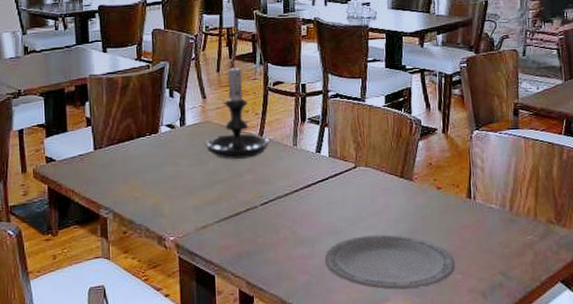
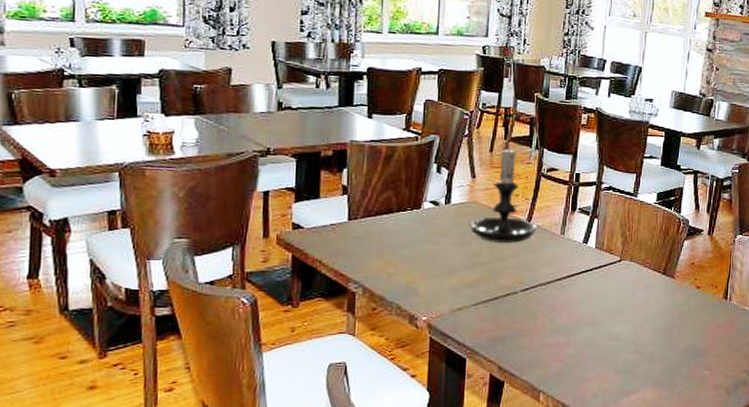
plate: present [324,234,455,290] -> none [580,328,705,382]

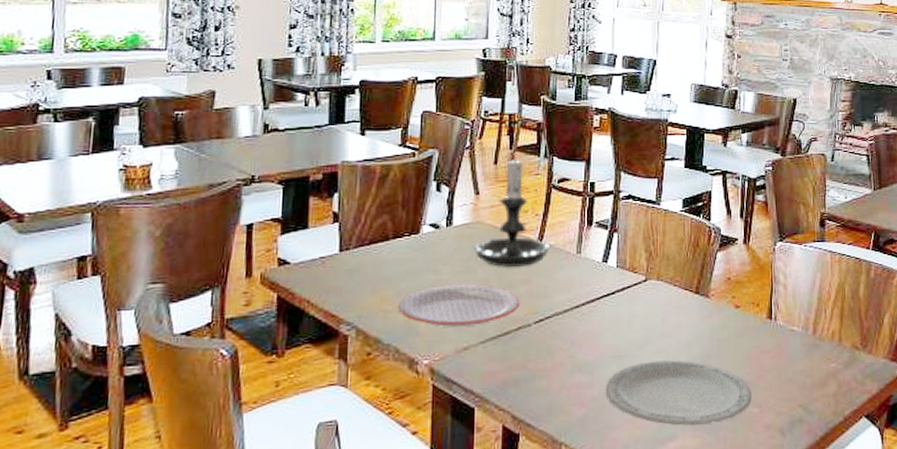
plate: none [400,254,509,291] -> present [398,283,520,328]
plate: none [580,328,705,382] -> present [605,360,752,426]

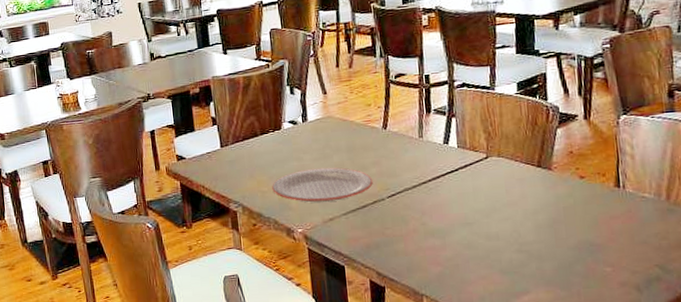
candle holder: present [472,154,551,267] -> none [326,57,395,153]
plate: present [605,360,752,426] -> none [457,226,604,282]

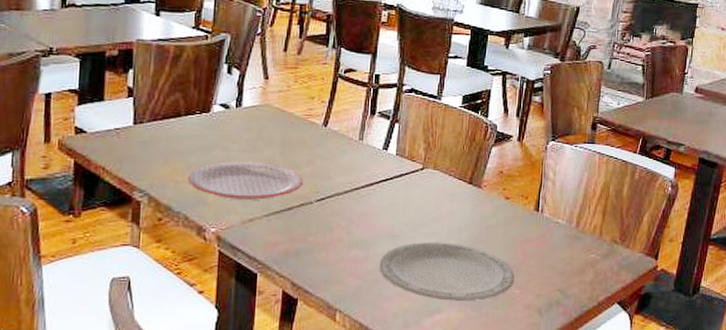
plate: none [457,226,604,282] -> present [379,242,515,301]

